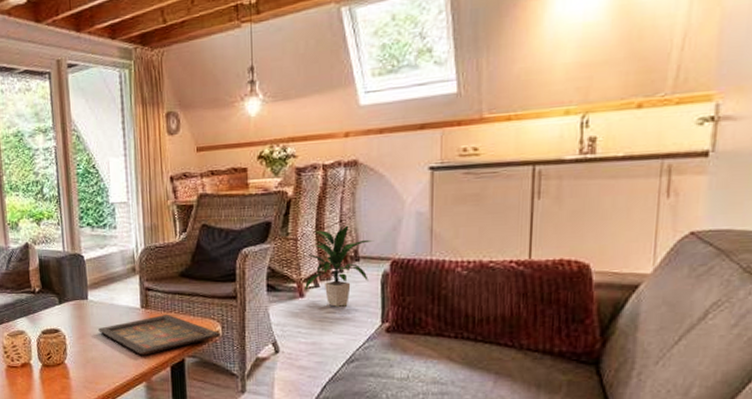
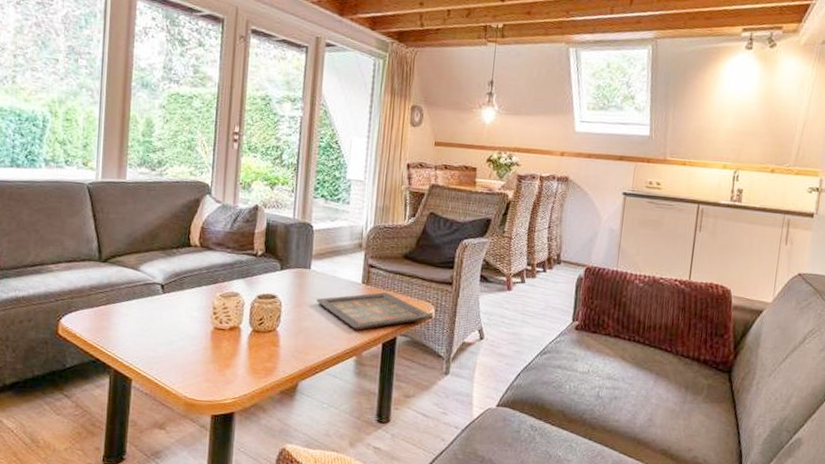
indoor plant: present [304,224,375,307] -> none [511,230,575,303]

